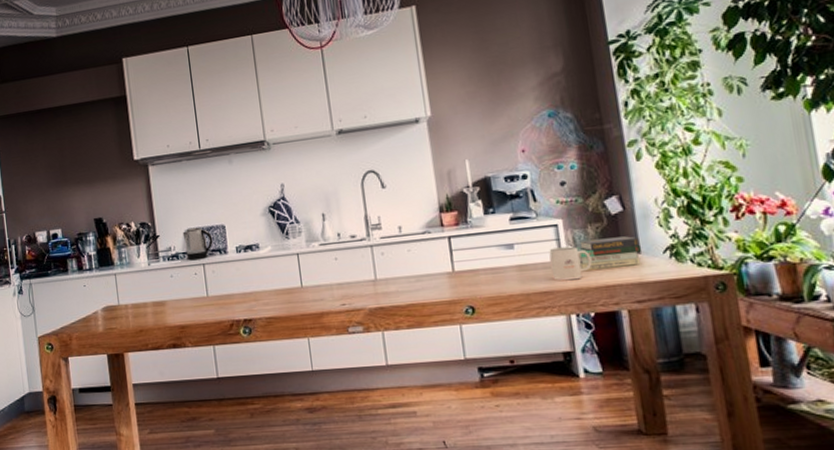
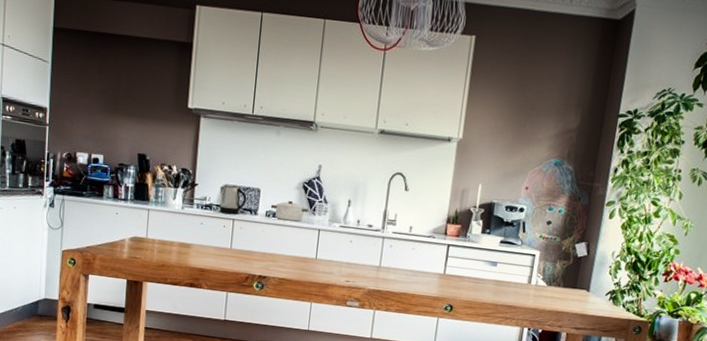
cooking pot: none [239,229,281,253] -> present [270,200,309,222]
mug: present [549,246,592,281] -> none [519,273,553,302]
books: present [575,236,641,270] -> none [542,272,592,301]

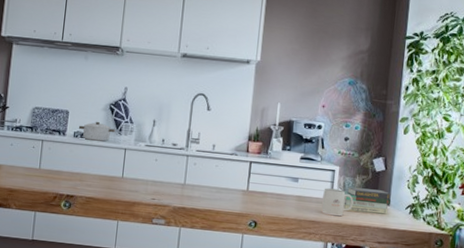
kettle: present [219,184,247,215] -> none [29,106,56,136]
mug: none [519,273,553,302] -> present [321,188,354,217]
books: none [542,272,592,301] -> present [343,187,391,215]

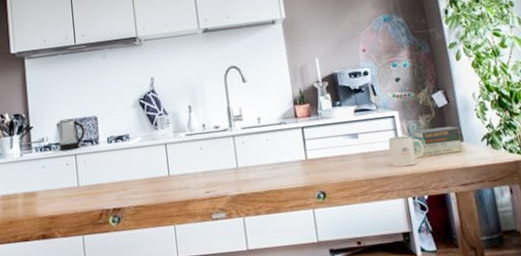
kettle: none [29,106,56,136] -> present [56,118,85,151]
cooking pot: present [78,121,115,142] -> none [110,120,151,144]

